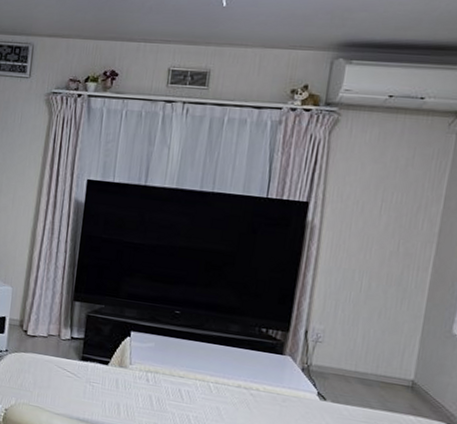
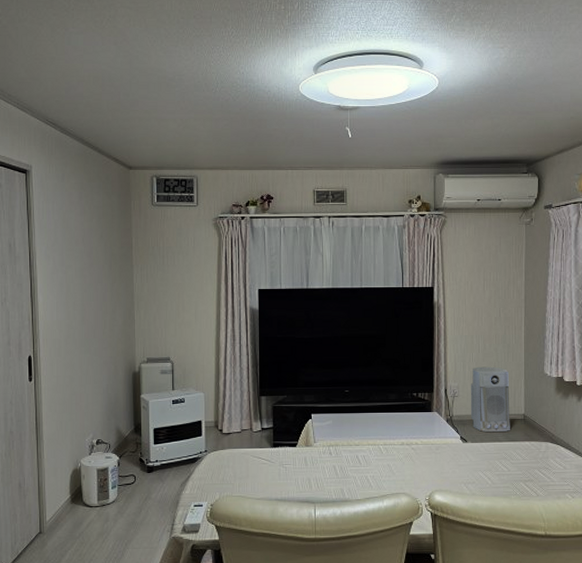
air purifier: none [336,310,400,398] -> present [470,366,510,432]

